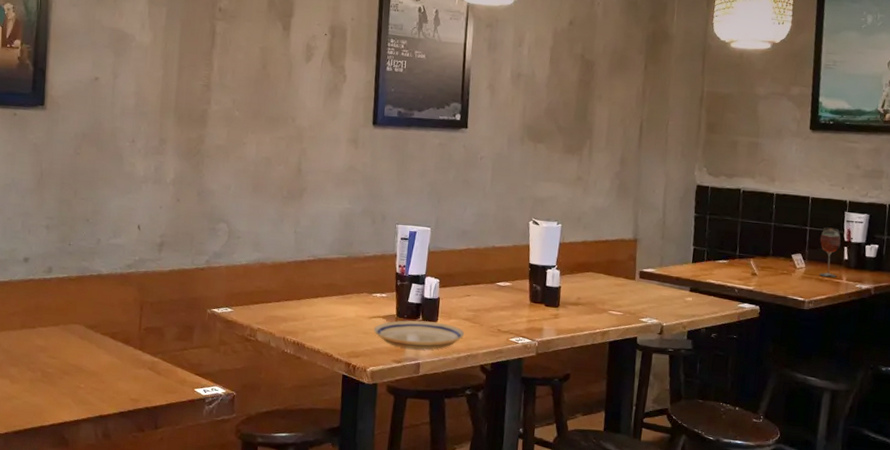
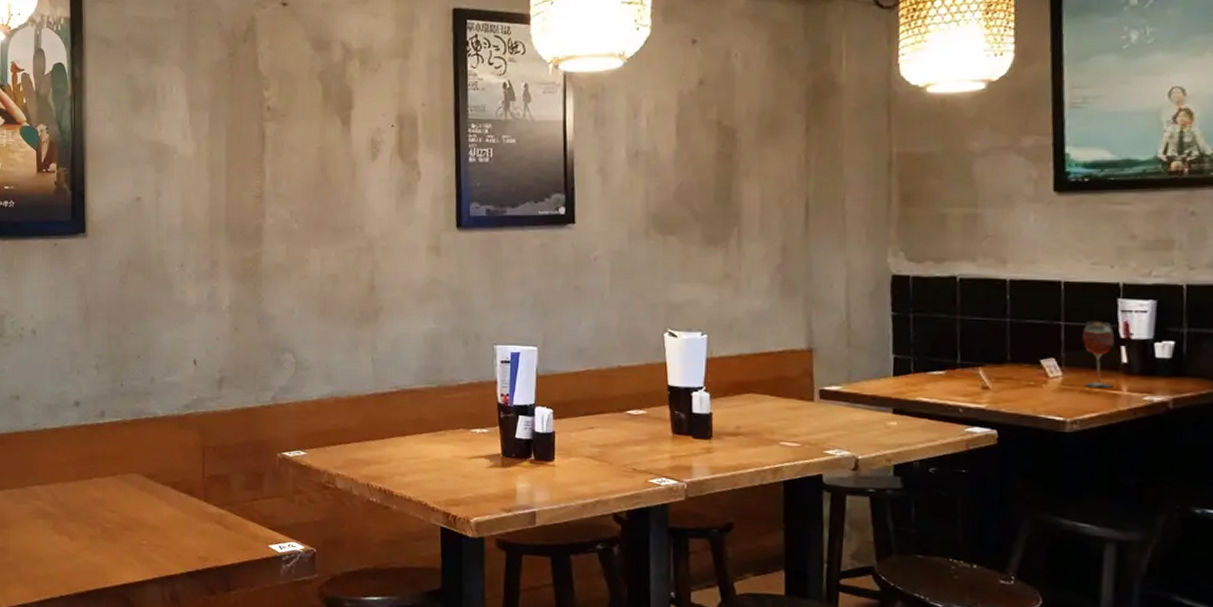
plate: present [374,320,465,350] -> none [475,460,590,496]

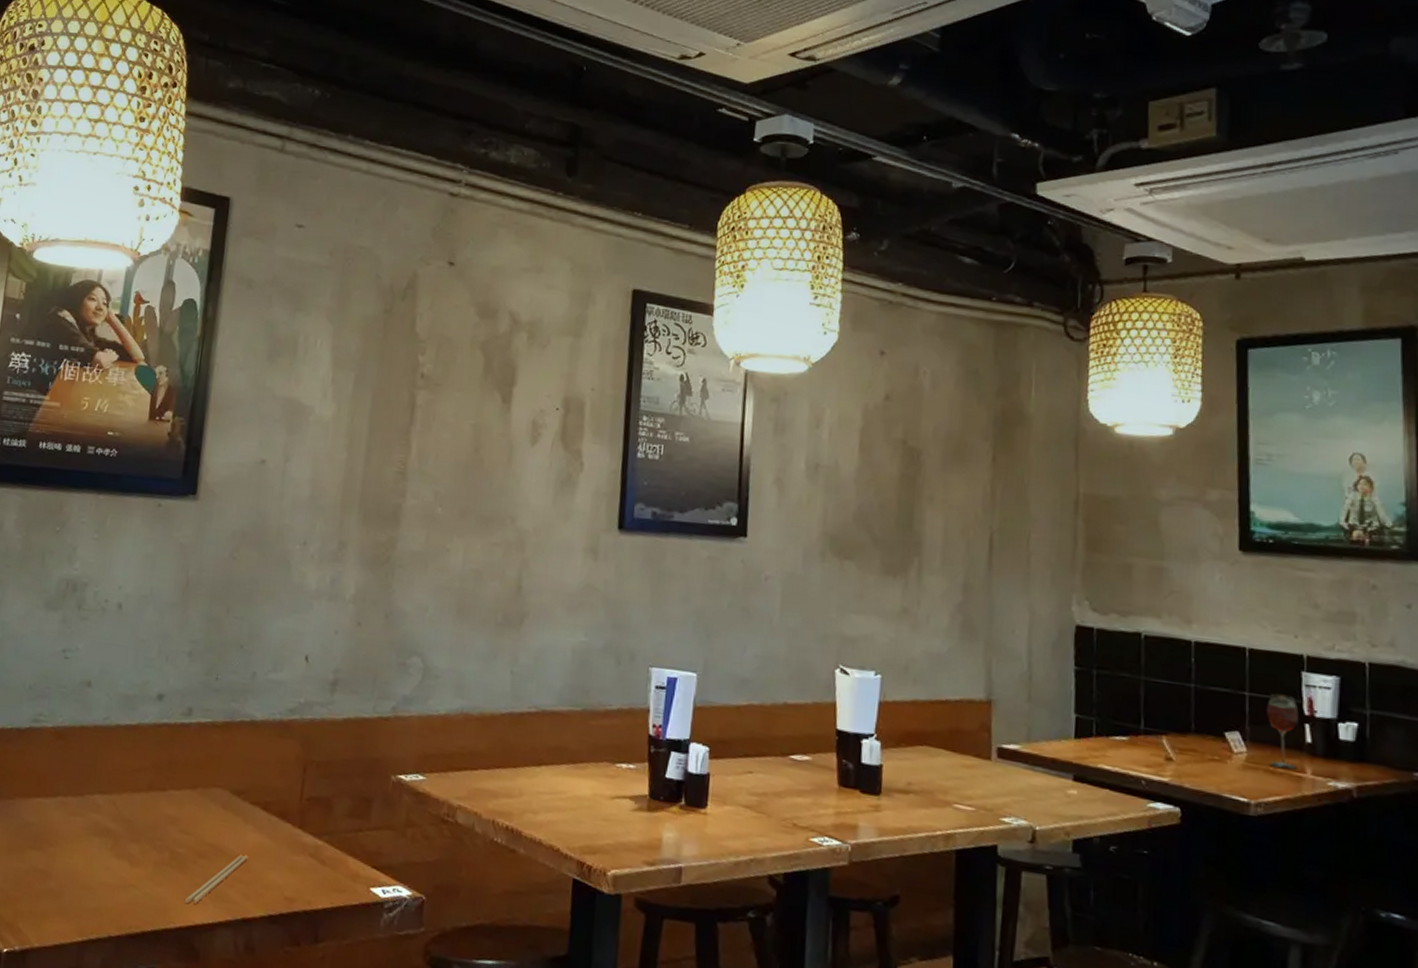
chopsticks: none [117,526,165,567] -> present [184,855,249,904]

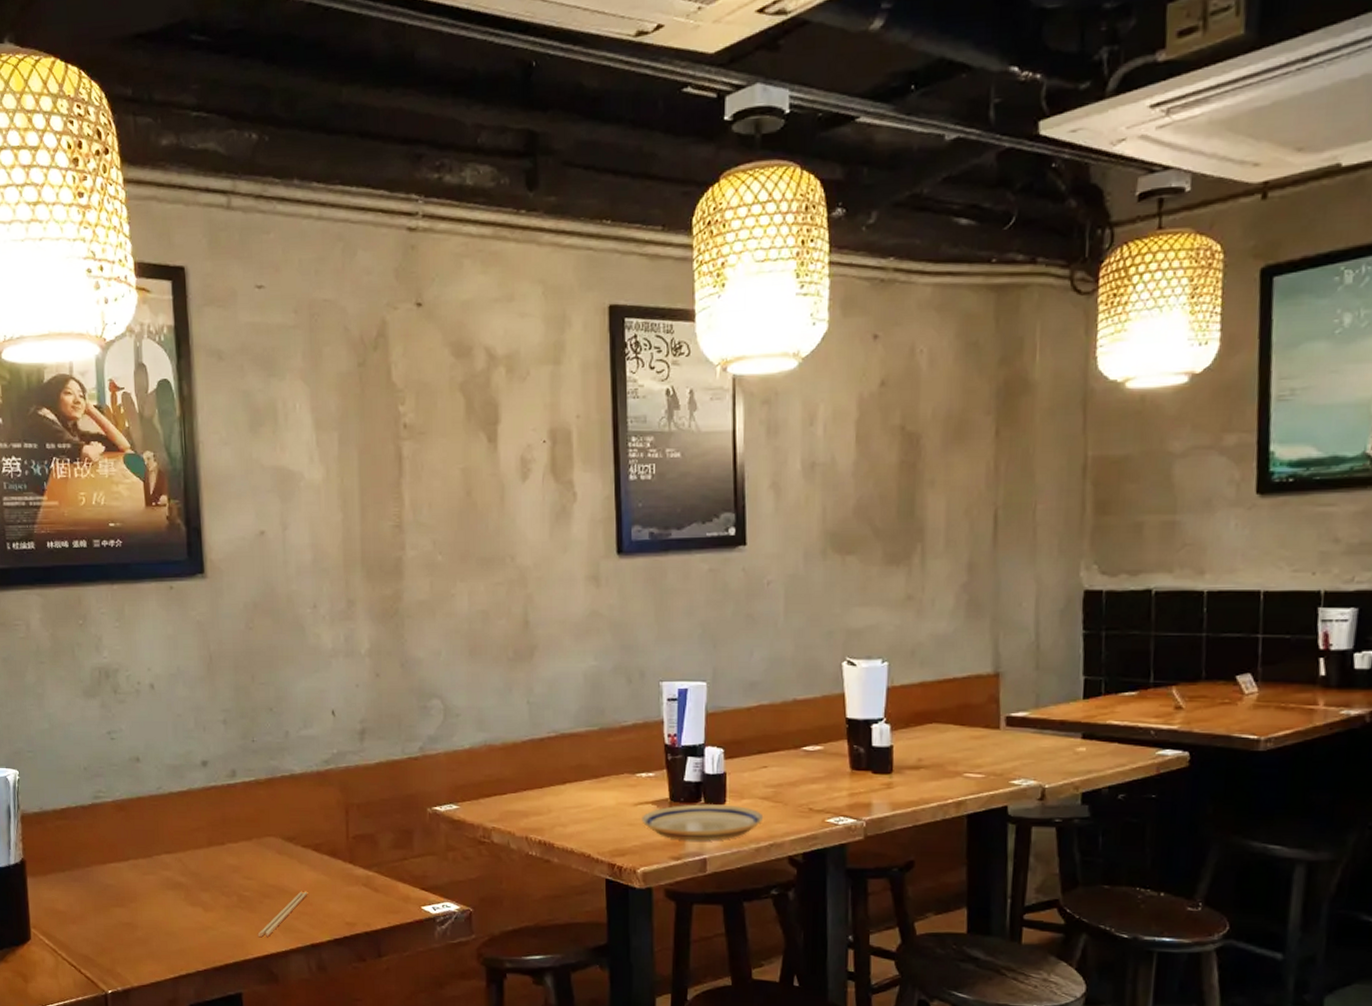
plate: none [617,803,746,849] -> present [642,804,764,841]
wineglass: present [1266,693,1299,769] -> none [1279,632,1314,703]

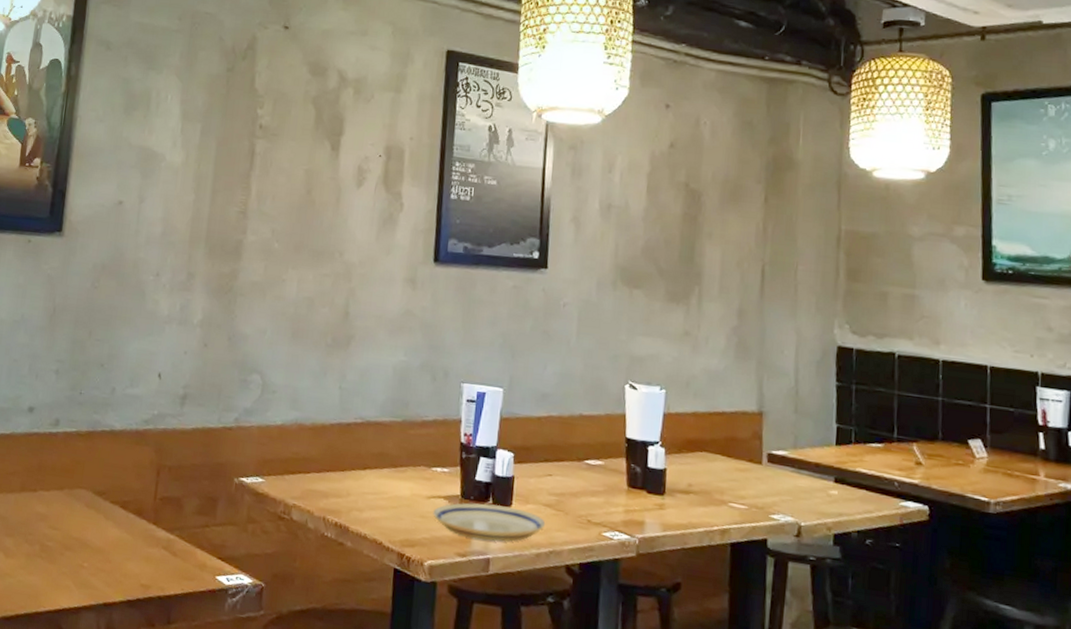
chopsticks: present [257,892,308,938] -> none [53,548,109,591]

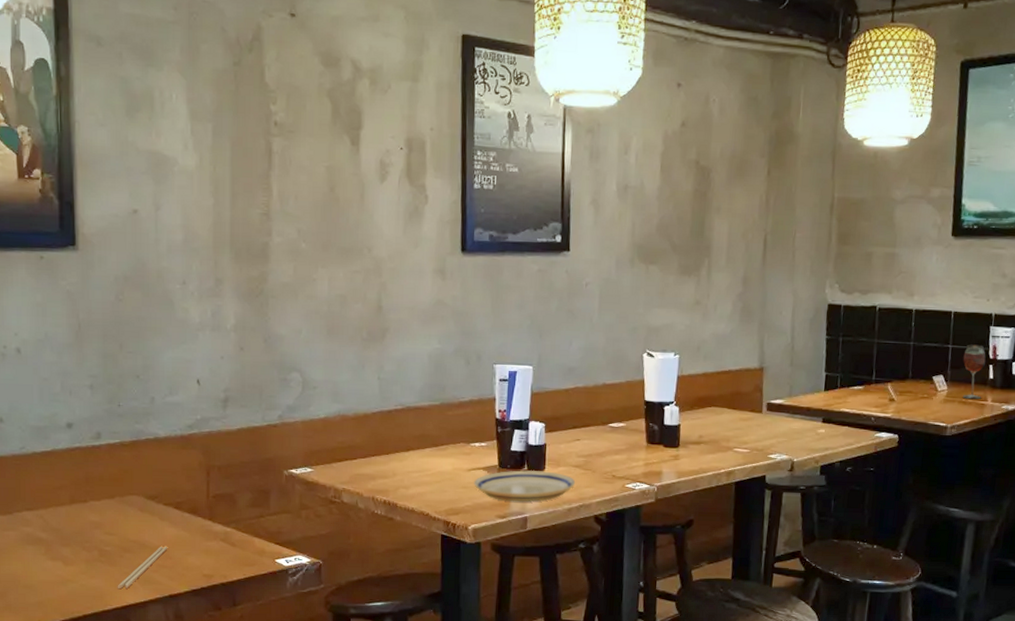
chopsticks: none [53,548,109,591] -> present [117,547,168,590]
wineglass: none [1005,405,1034,472] -> present [962,344,986,399]

